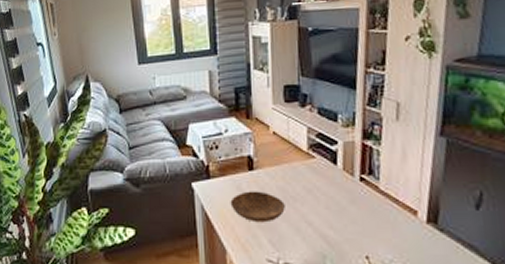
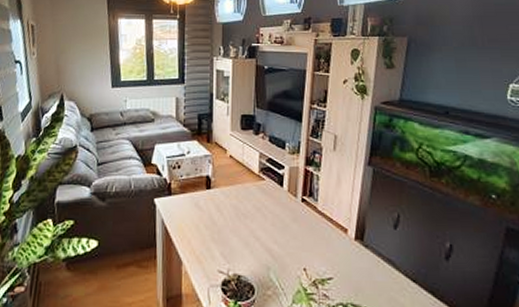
bowl: present [230,191,285,223] -> none [188,207,237,237]

